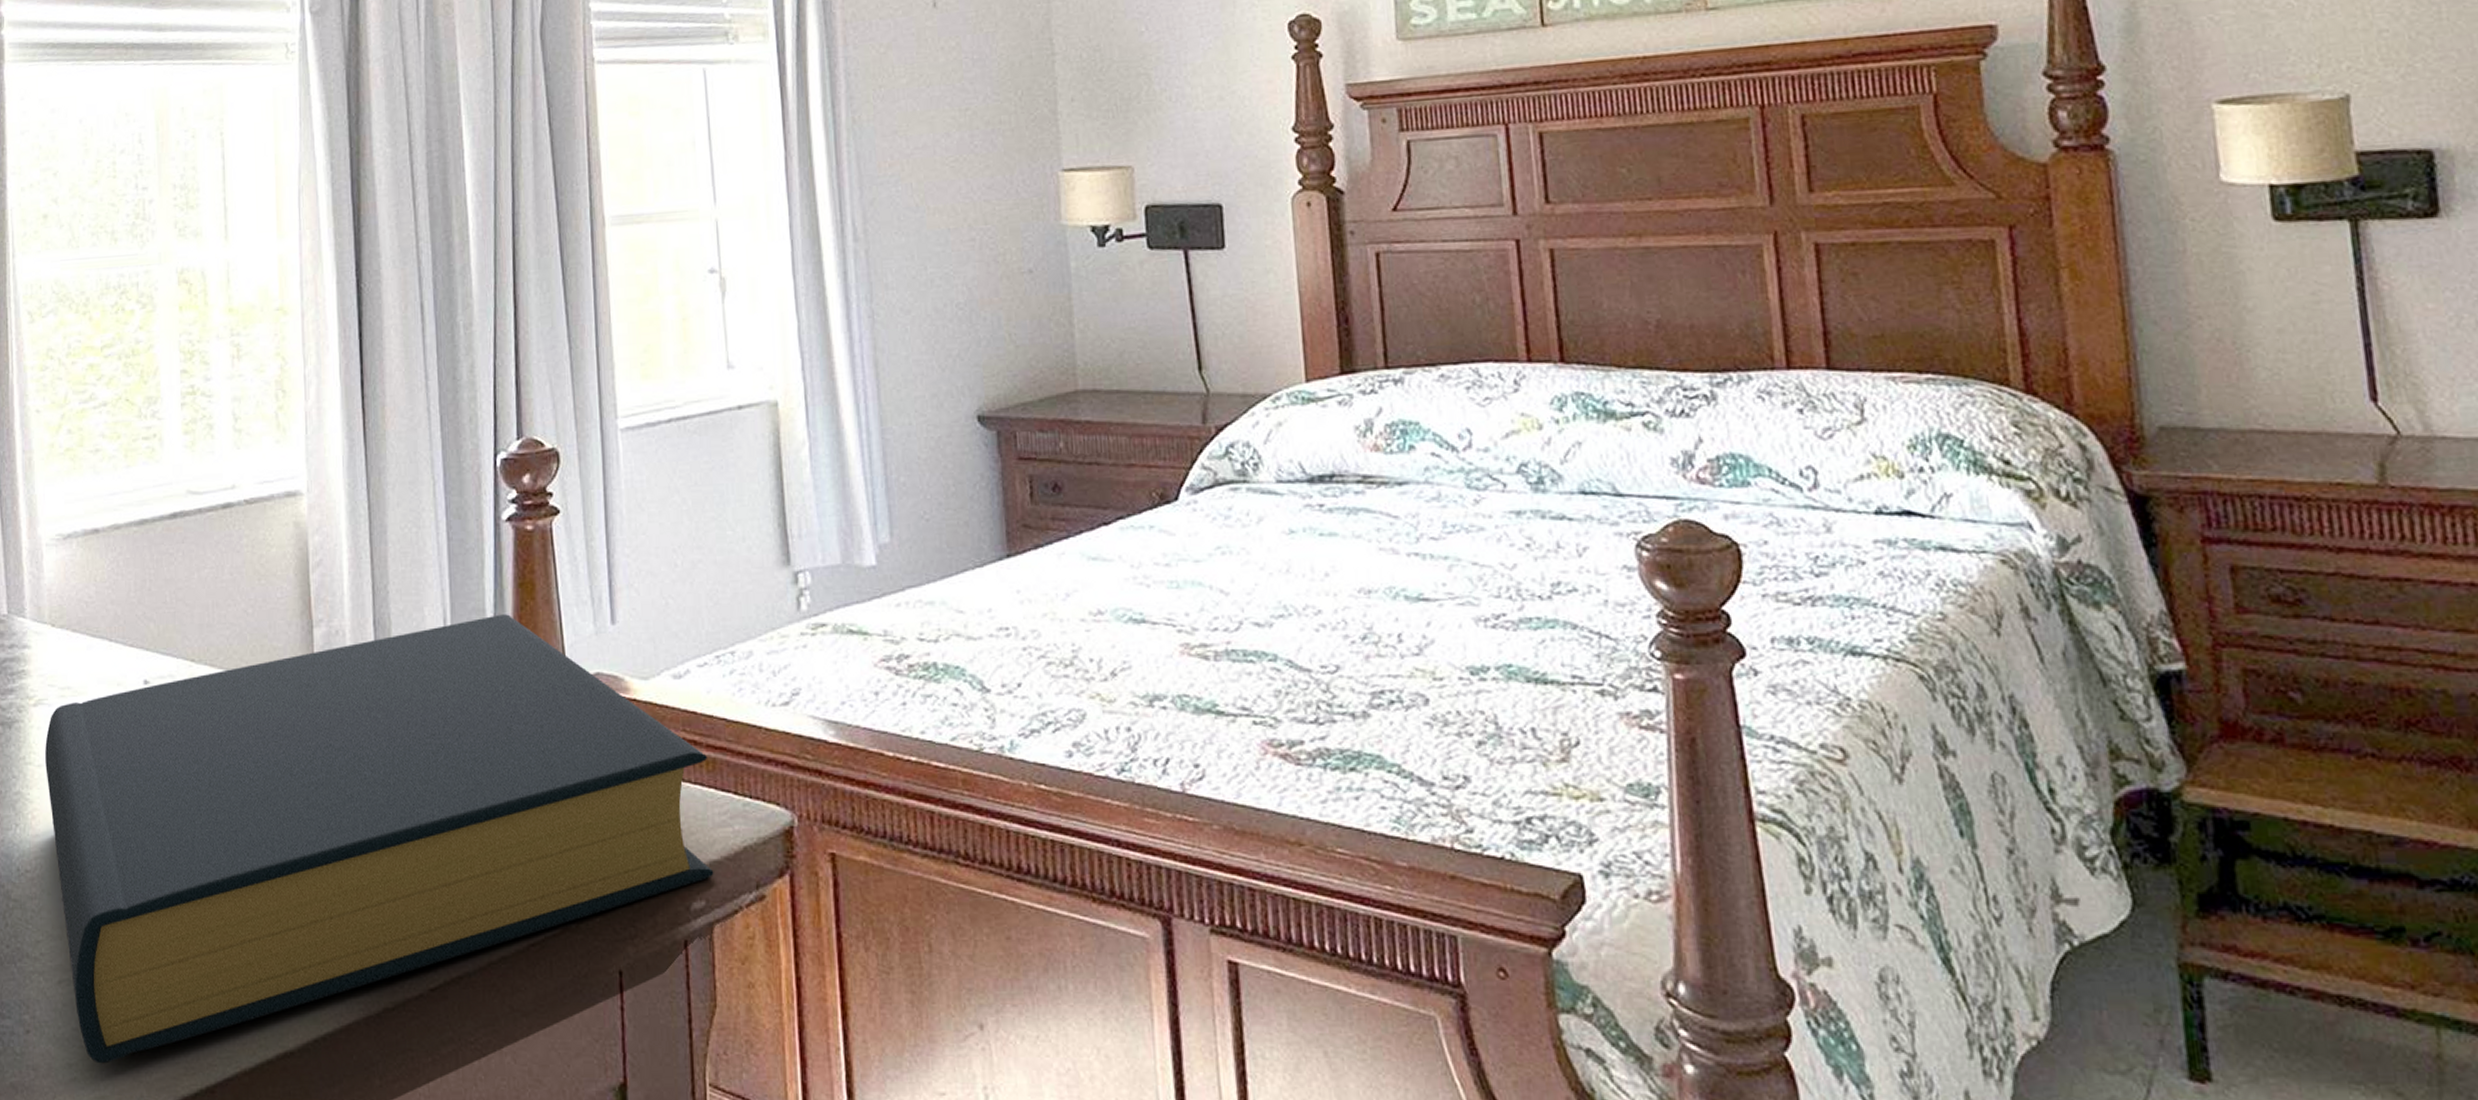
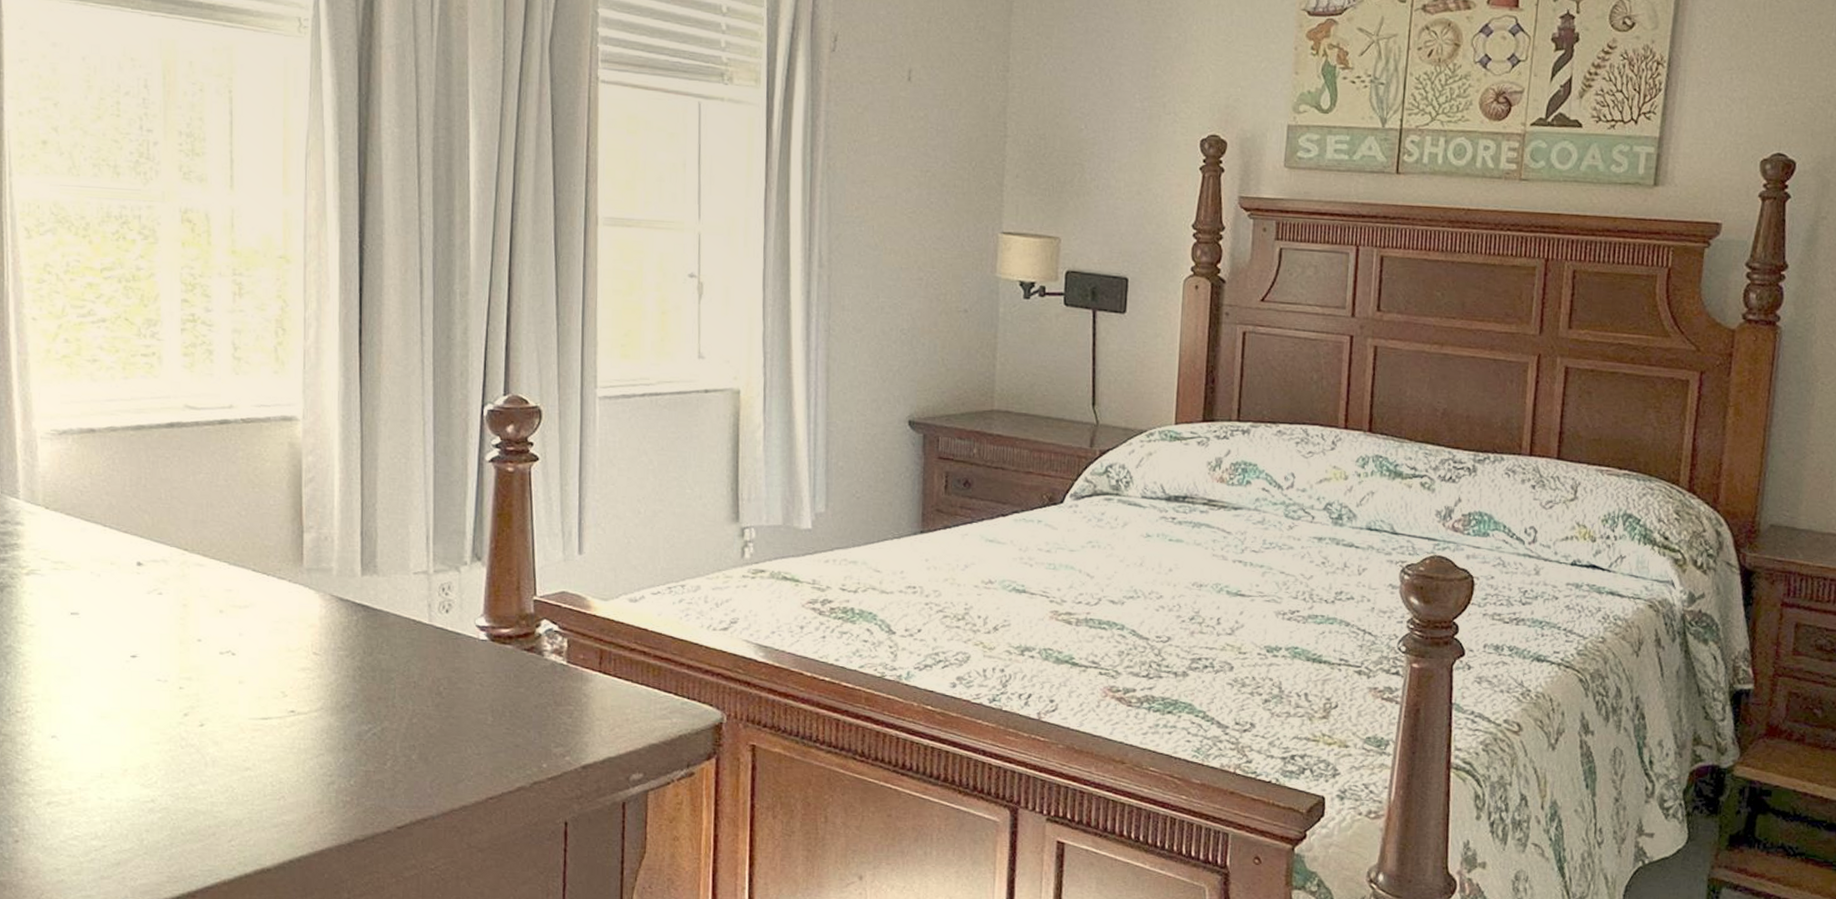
hardback book: present [45,614,714,1064] -> none [37,537,654,870]

